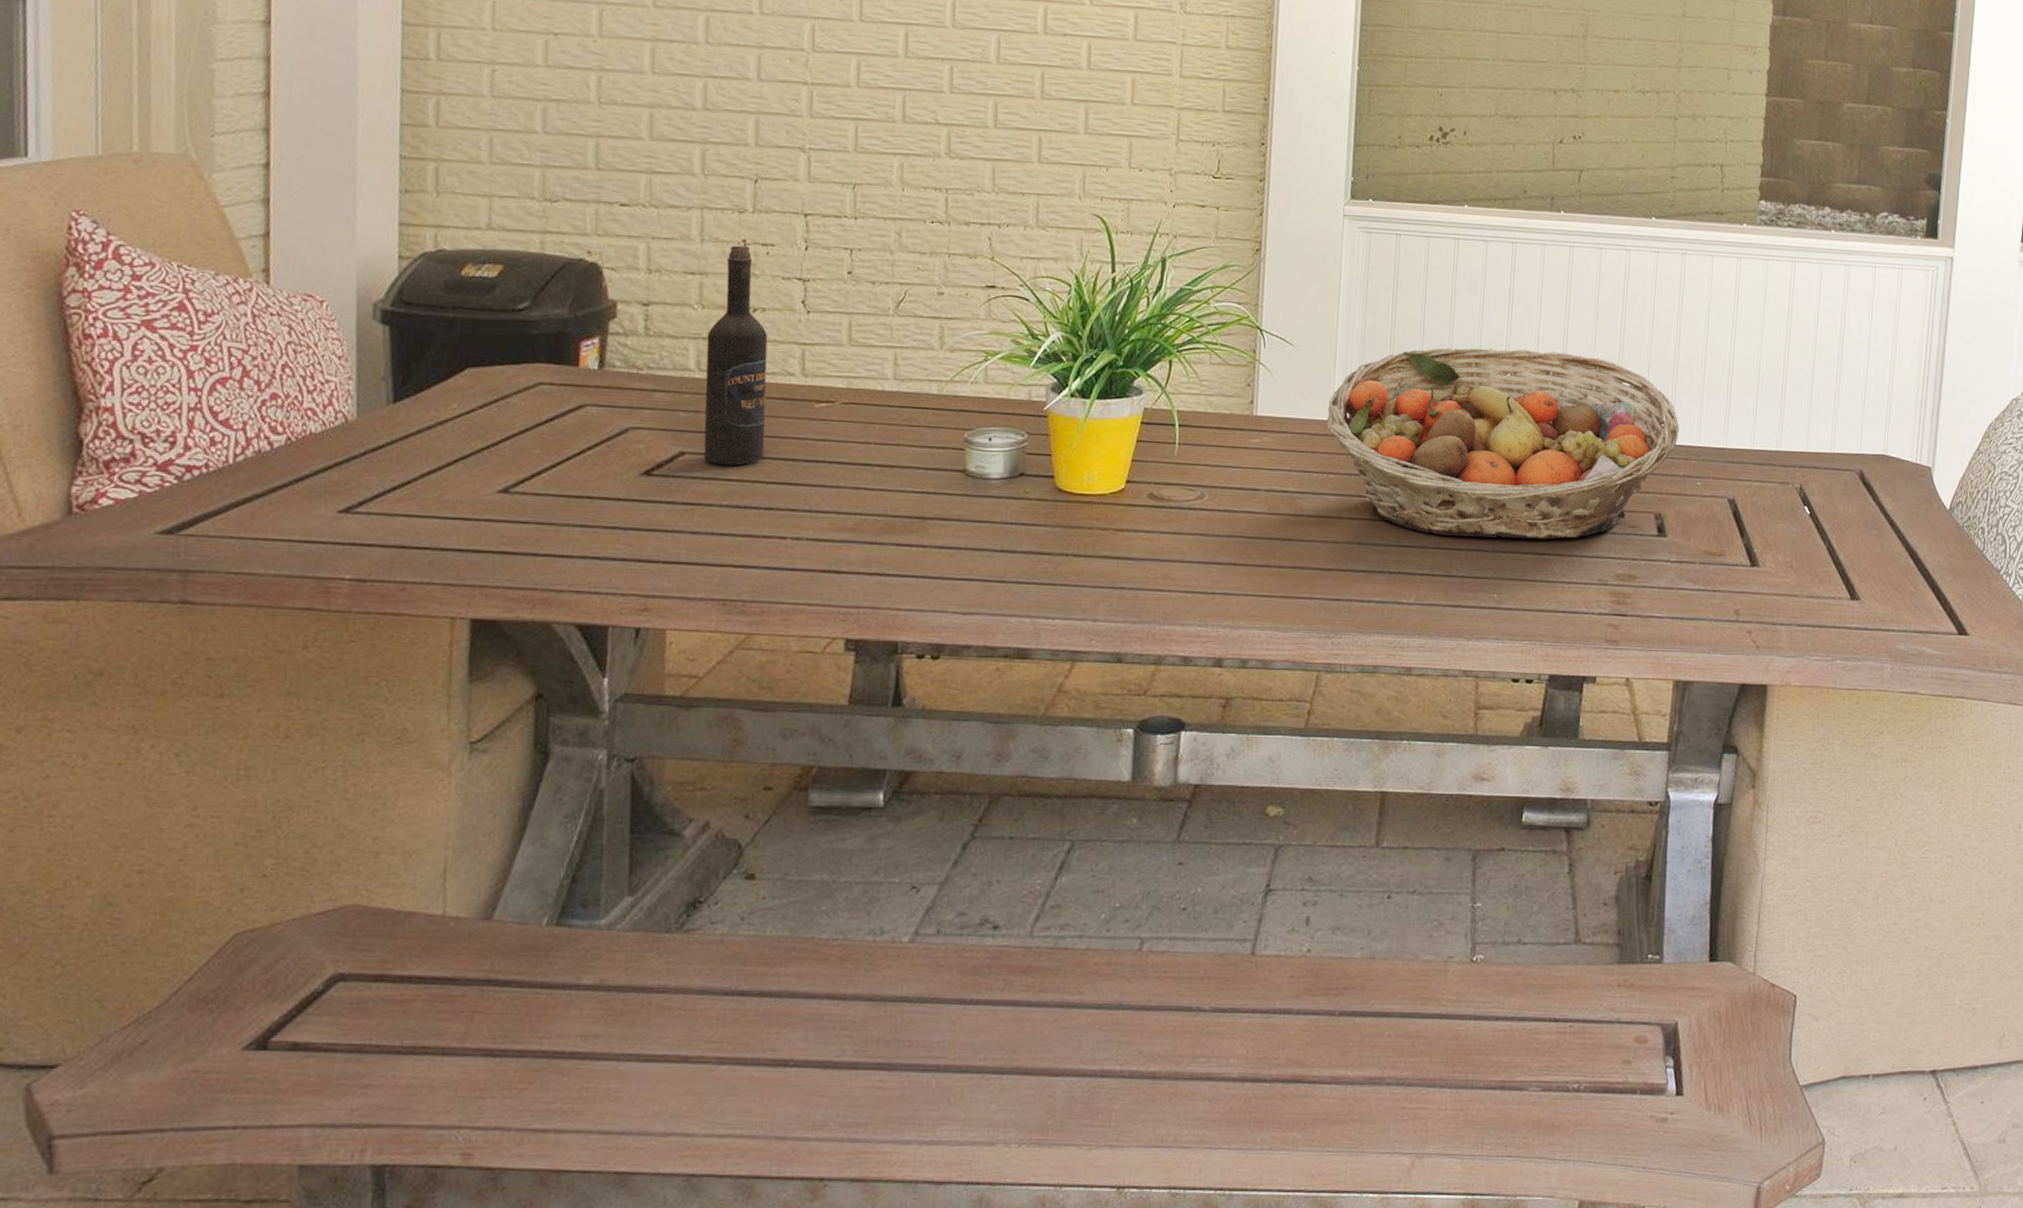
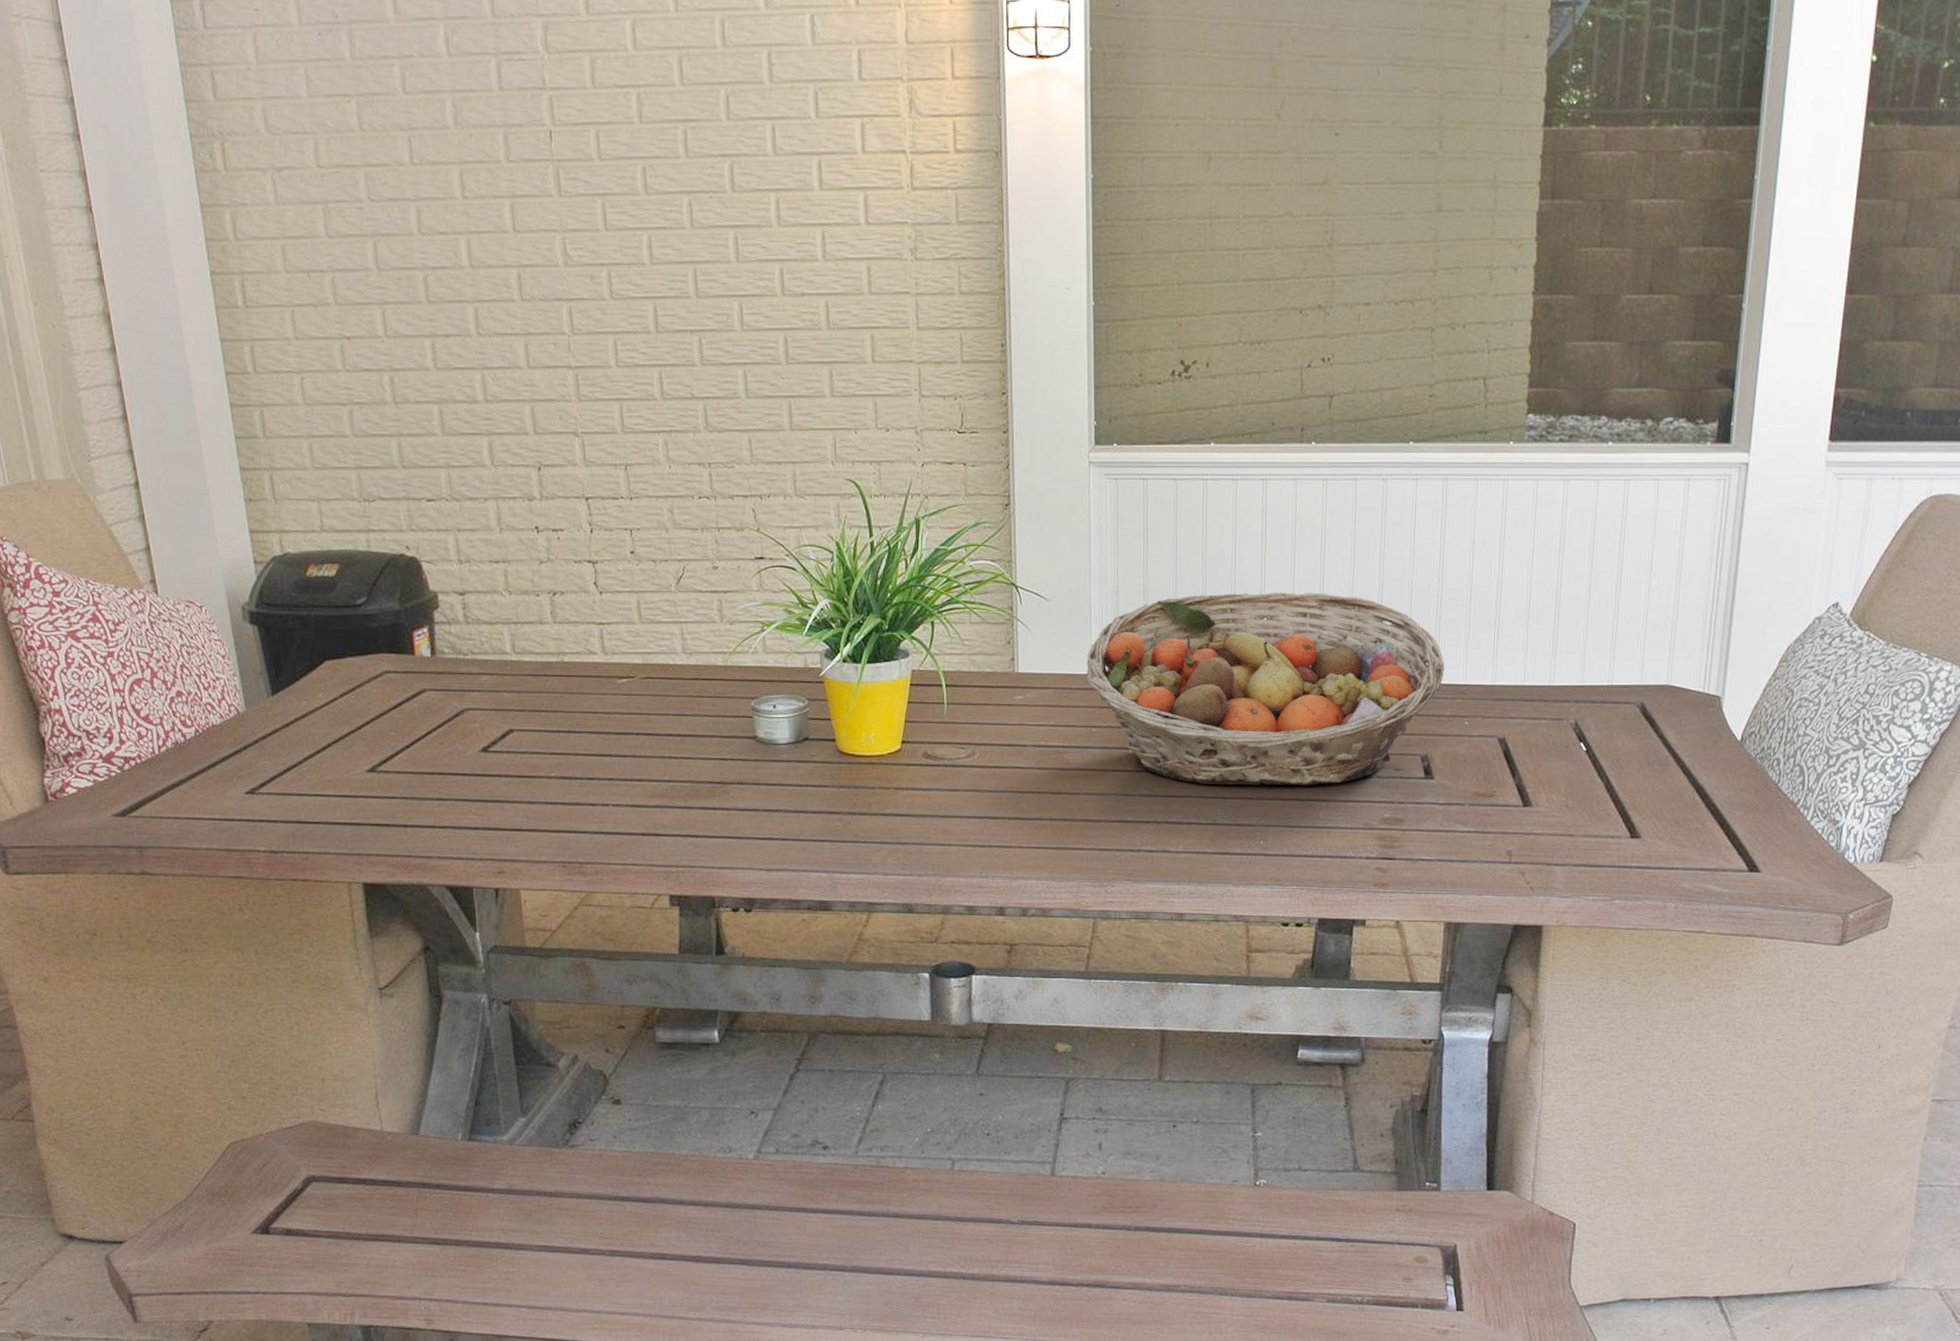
wine bottle: present [703,245,768,465] -> none [517,532,579,740]

